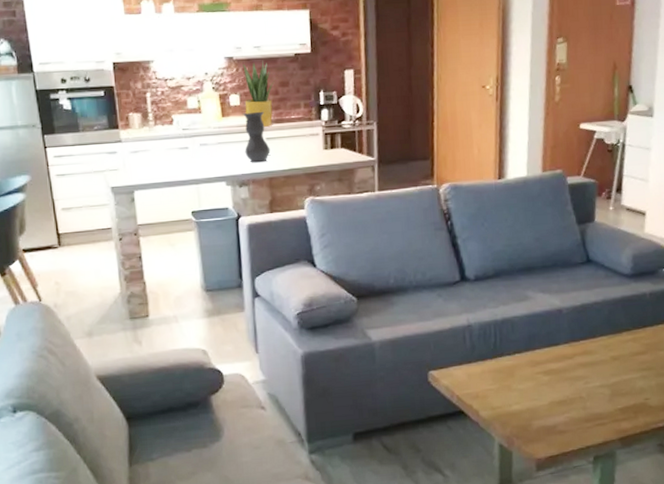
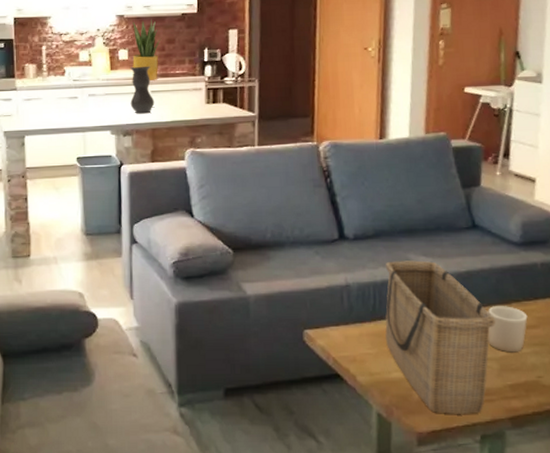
basket: none [505,297,608,440] -> present [385,260,495,414]
mug: none [600,335,637,379] -> present [487,306,528,353]

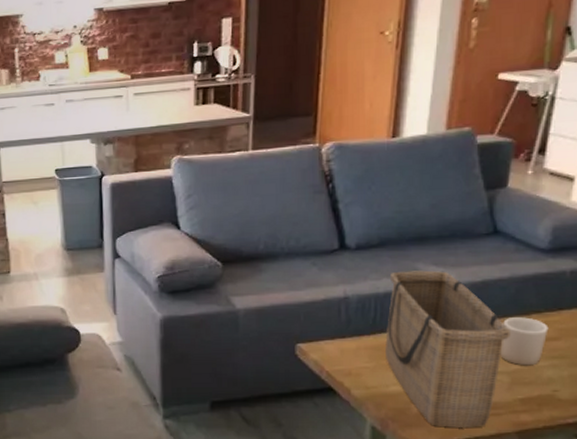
vase: present [130,66,155,114] -> none [111,65,138,120]
planter: present [132,19,162,80] -> none [113,11,146,82]

